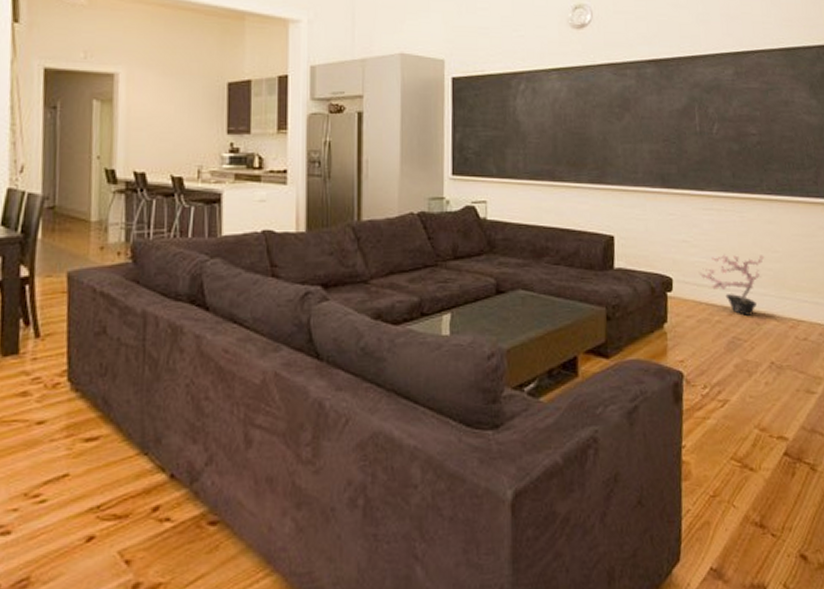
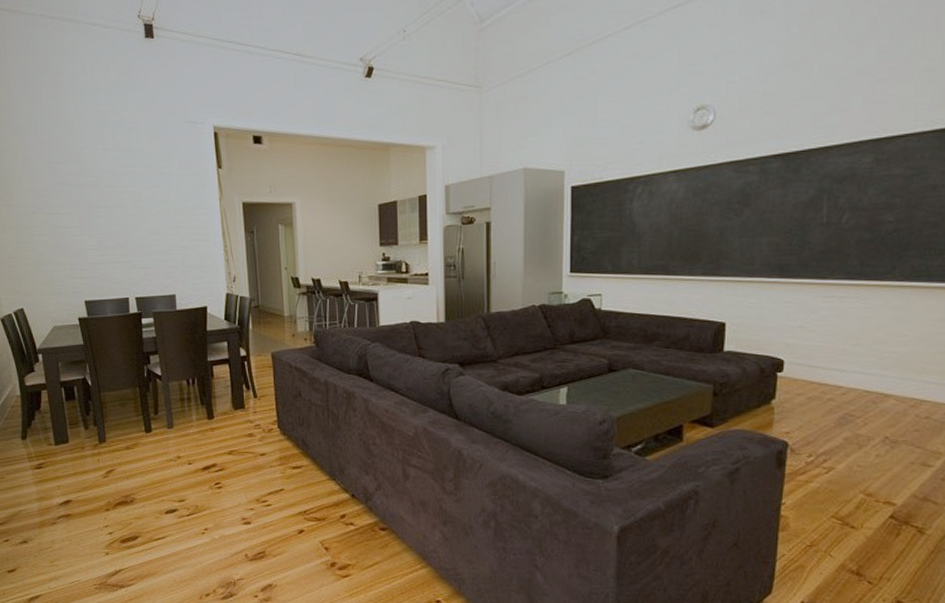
potted plant: present [698,254,765,316] -> none [813,338,889,395]

